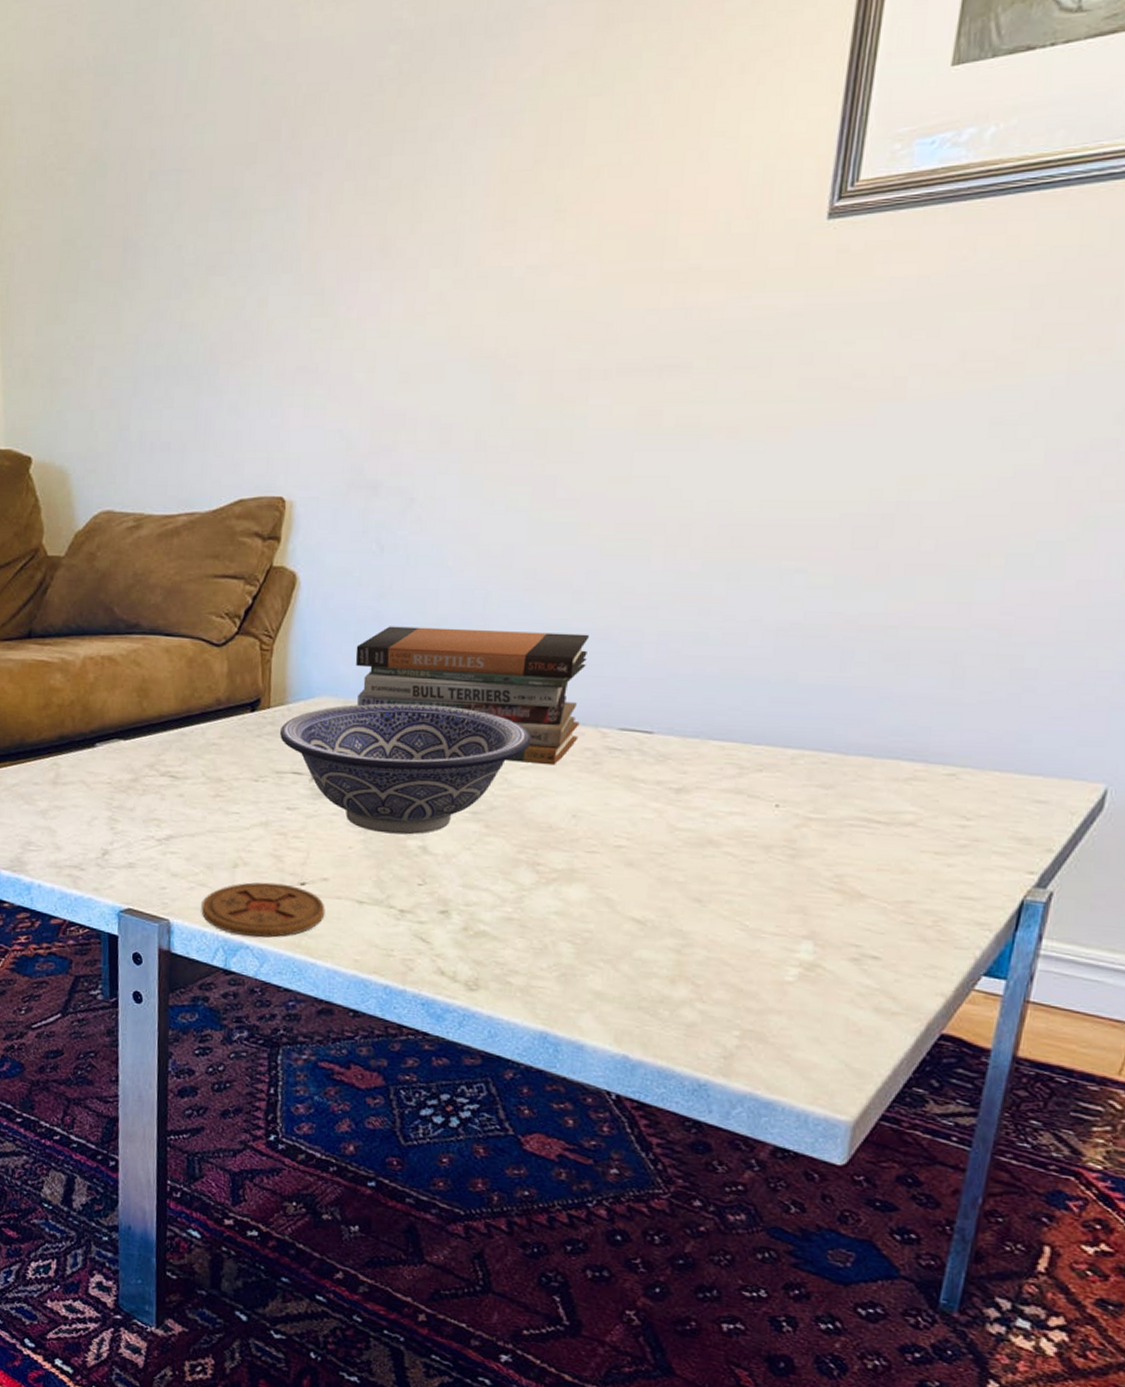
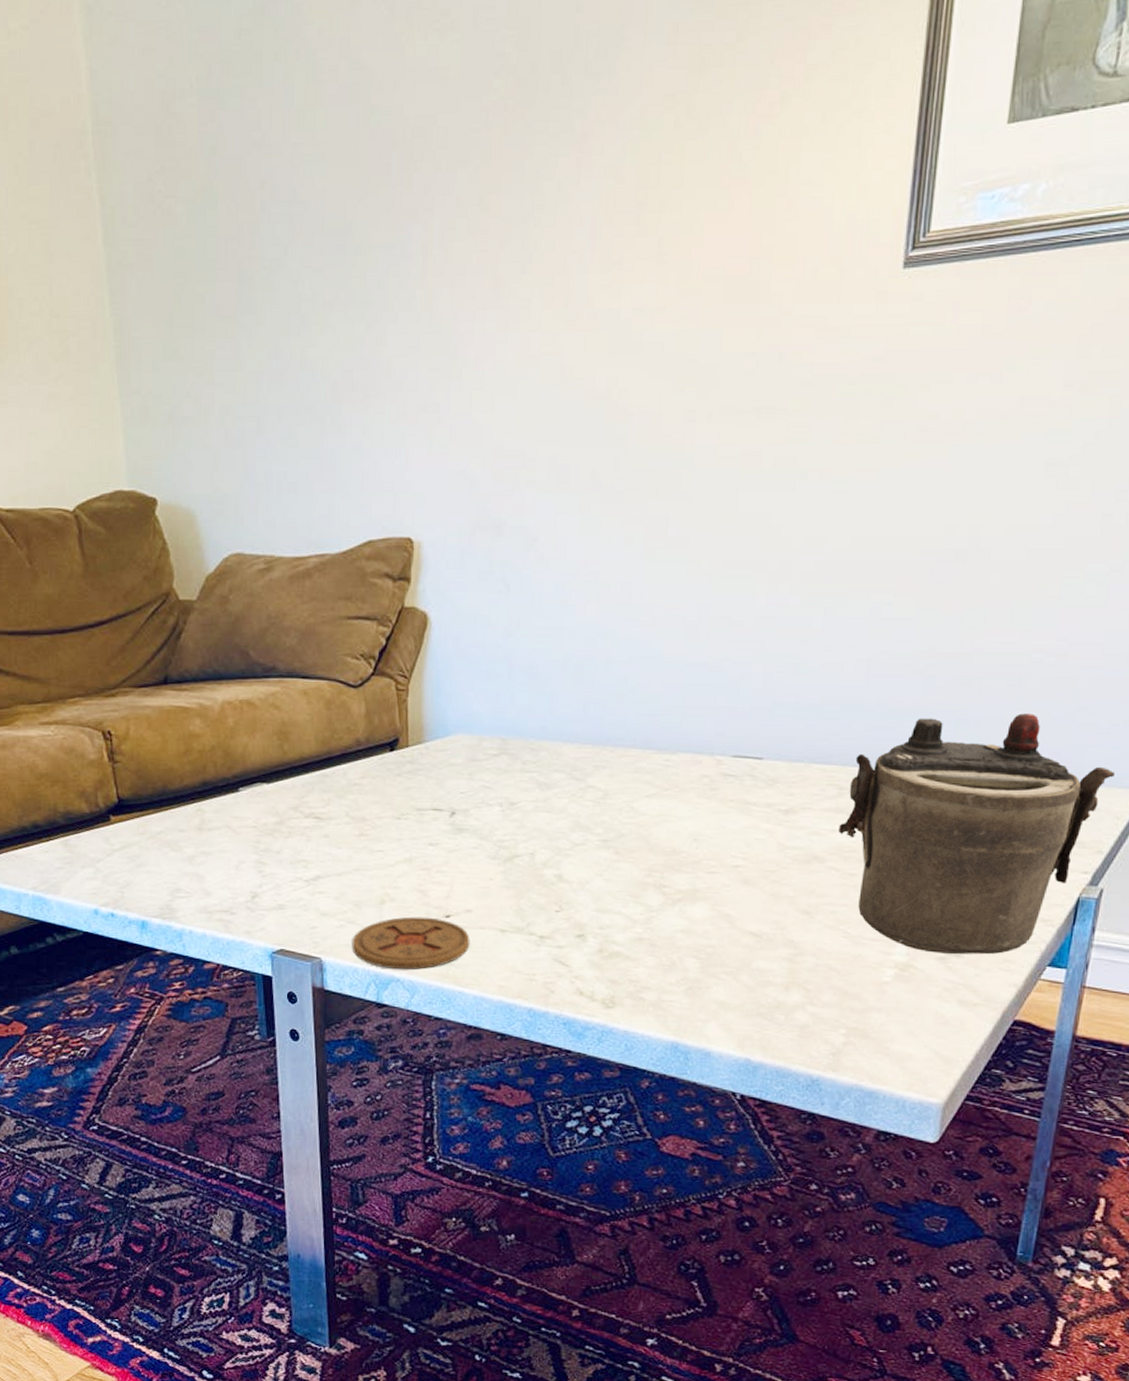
decorative bowl: present [280,703,532,835] -> none [419,738,655,864]
book stack: present [355,626,589,766] -> none [487,663,702,793]
teapot: none [737,693,1070,959] -> present [838,713,1116,955]

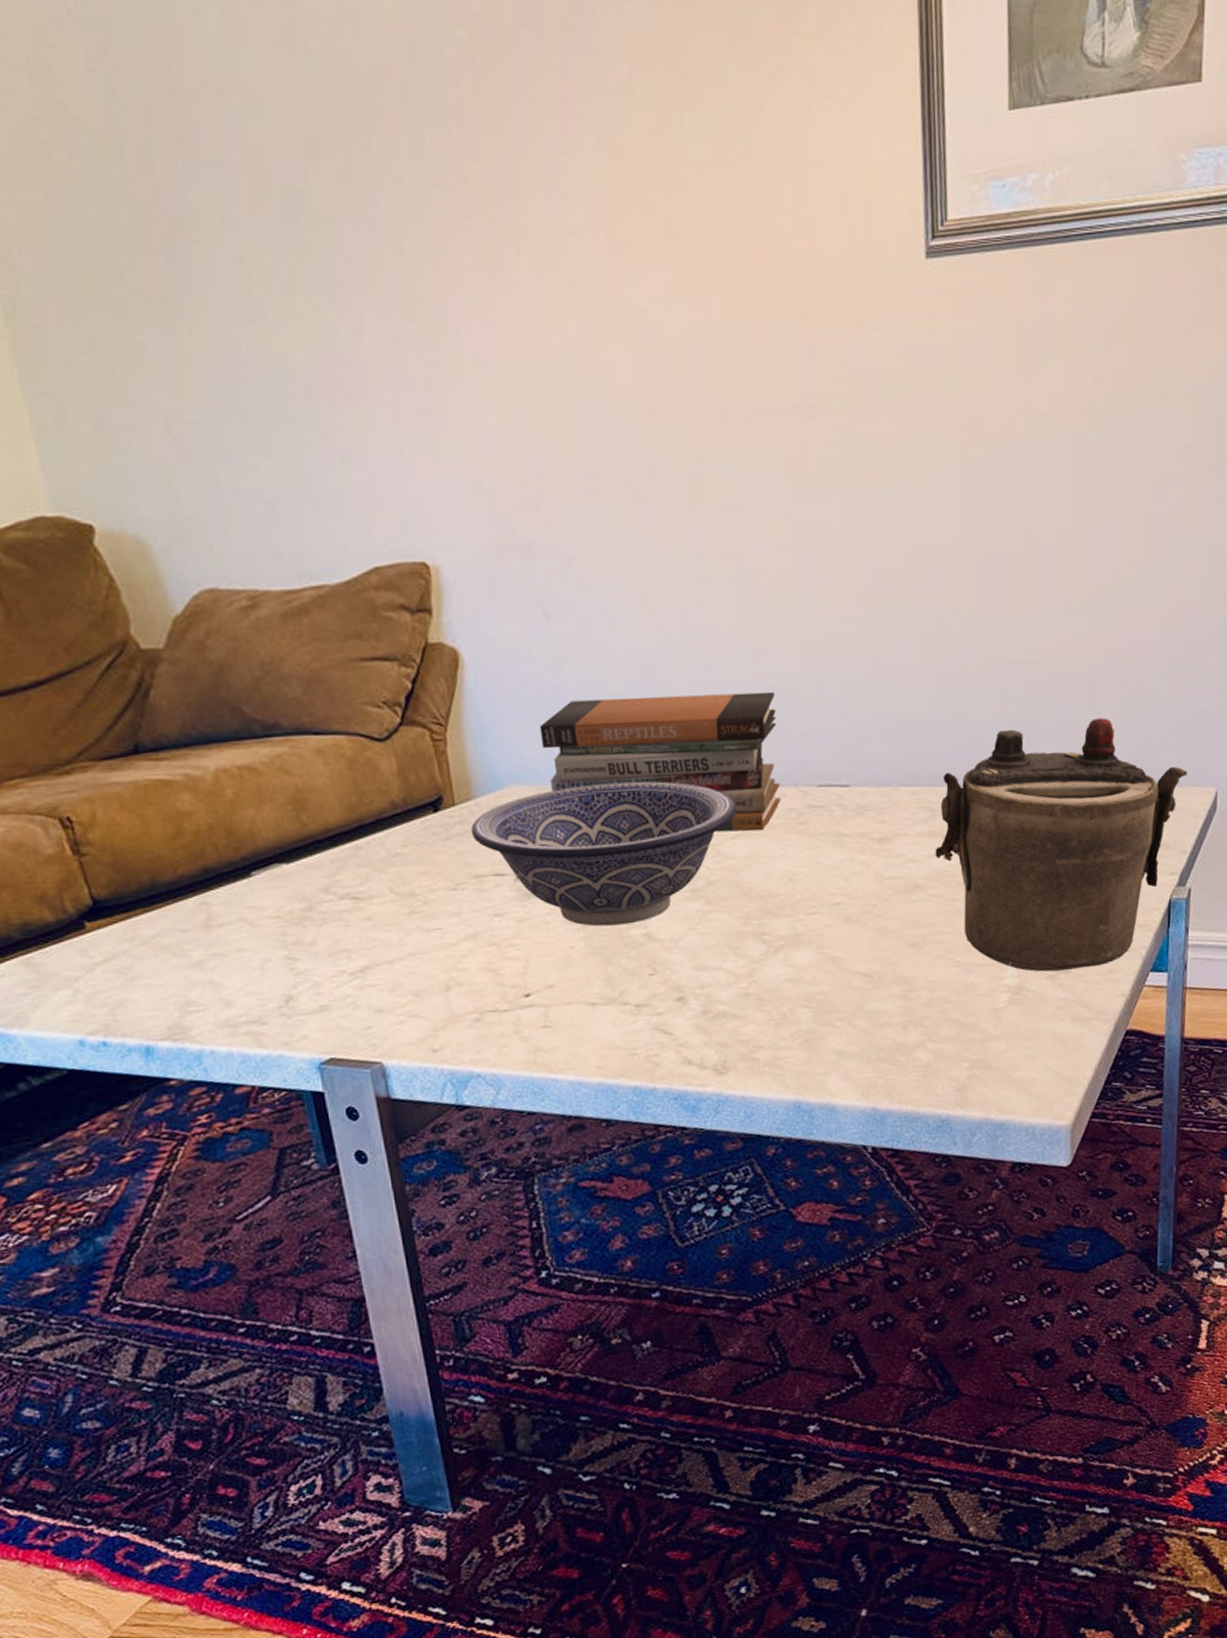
coaster: present [352,916,470,970] -> none [417,999,558,1064]
decorative bowl: none [419,738,655,864] -> present [471,781,737,927]
book stack: none [487,663,702,793] -> present [539,691,781,833]

